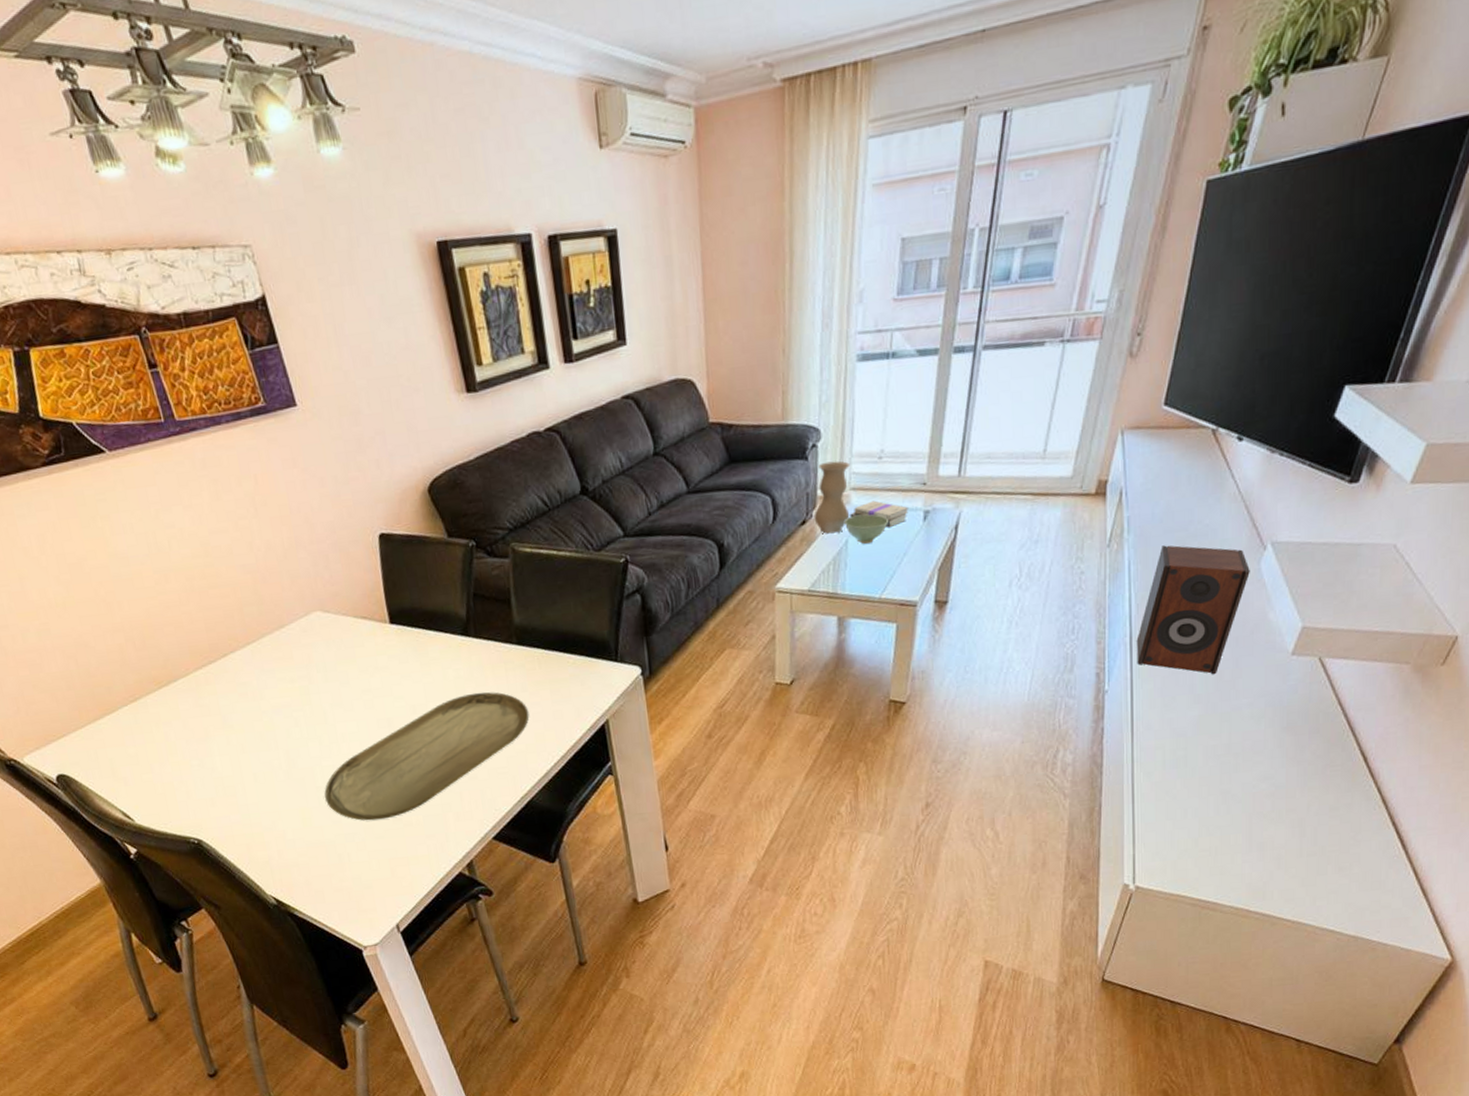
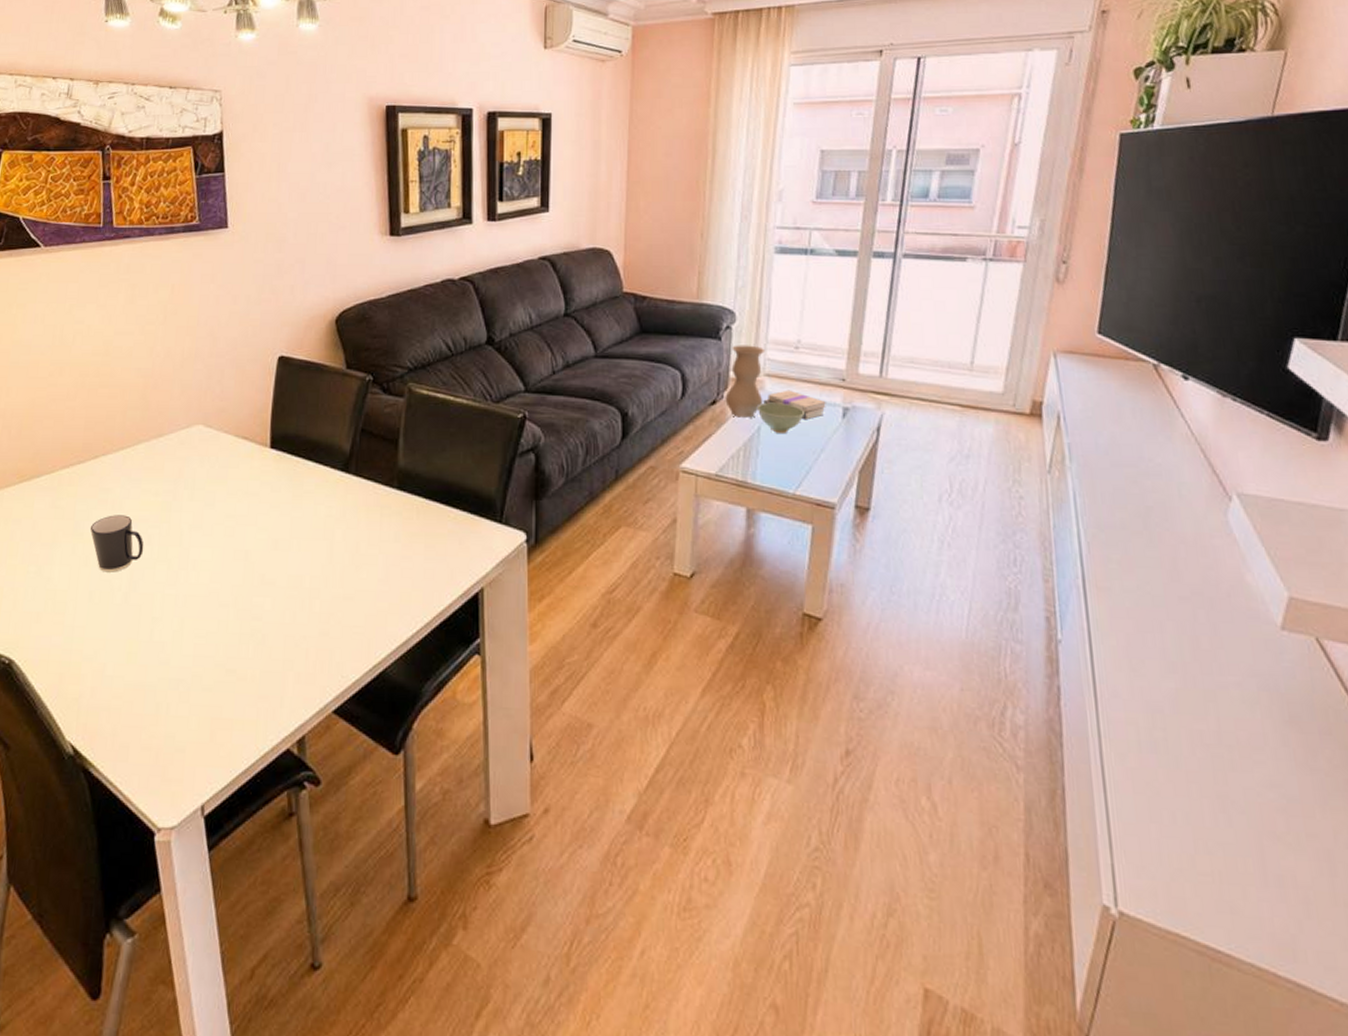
mug: none [238,704,294,756] -> present [89,515,144,572]
placemat: present [324,692,530,821] -> none [158,535,398,668]
speaker: present [1136,545,1250,675] -> none [1090,480,1217,640]

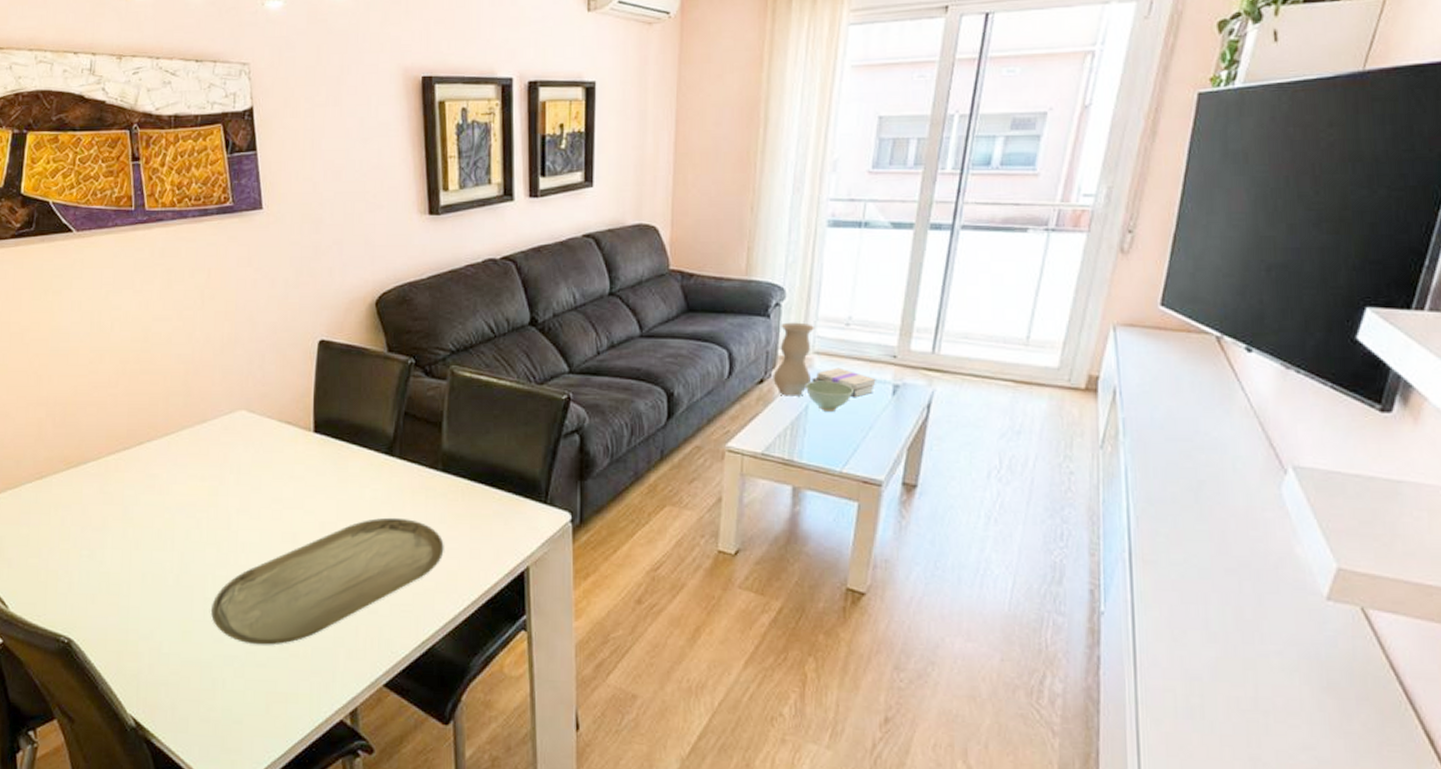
mug: present [89,515,144,572] -> none [139,500,193,555]
placemat: none [158,535,398,668] -> present [211,517,444,645]

